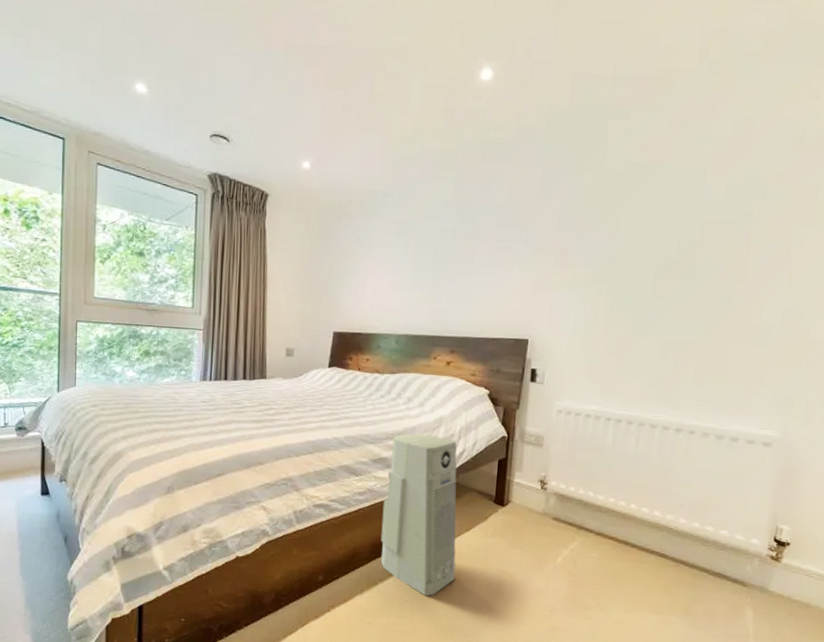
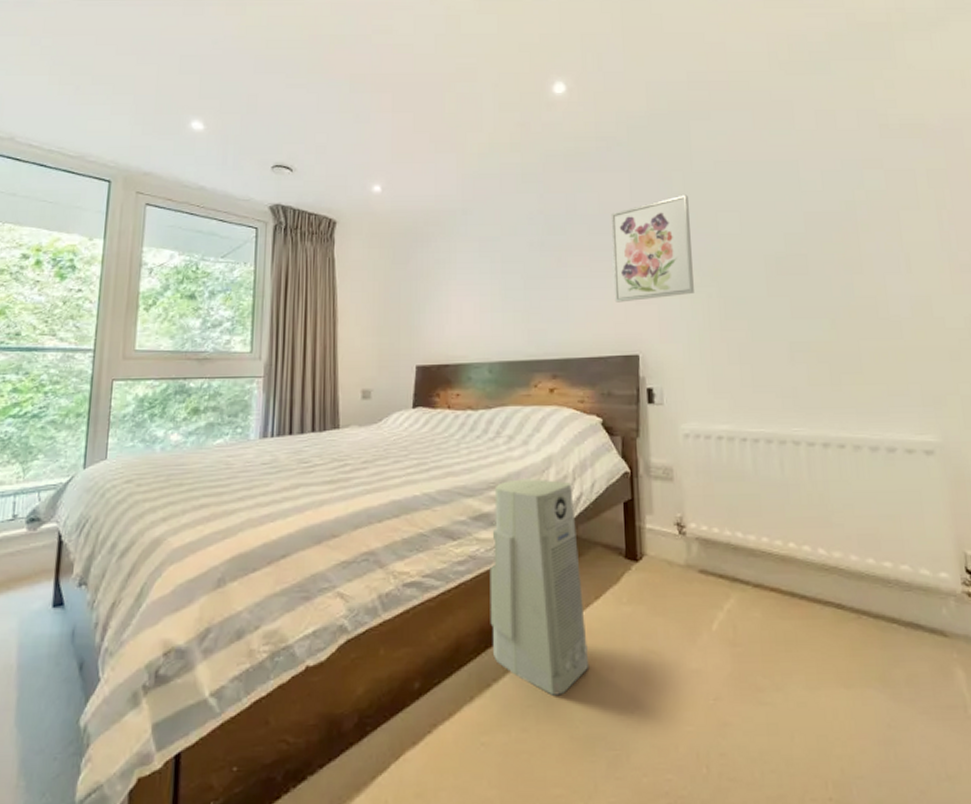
wall art: none [513,193,595,292] -> present [611,194,694,303]

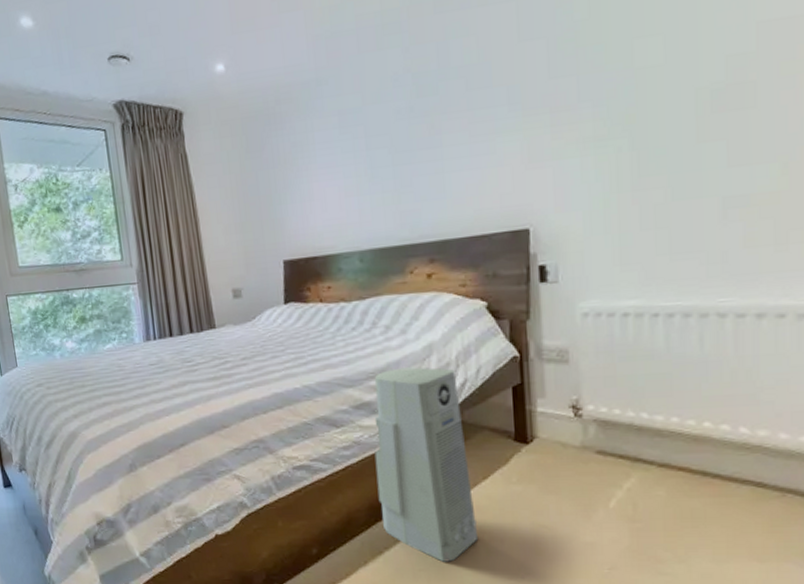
wall art: present [611,194,694,303] -> none [493,21,599,170]

